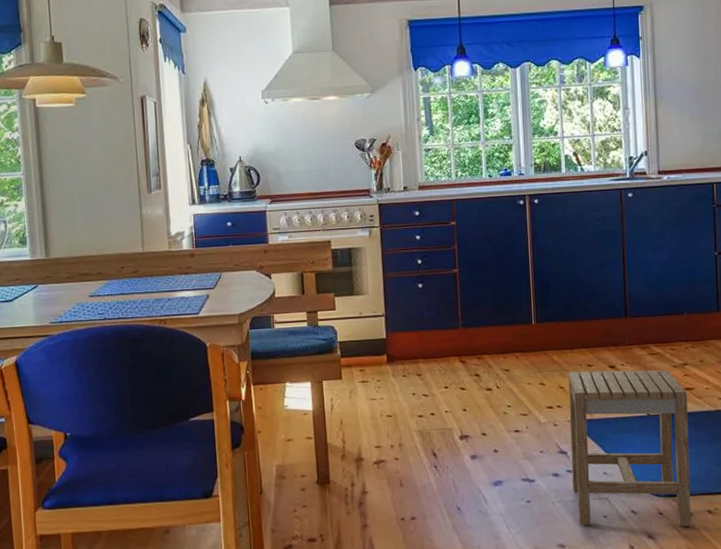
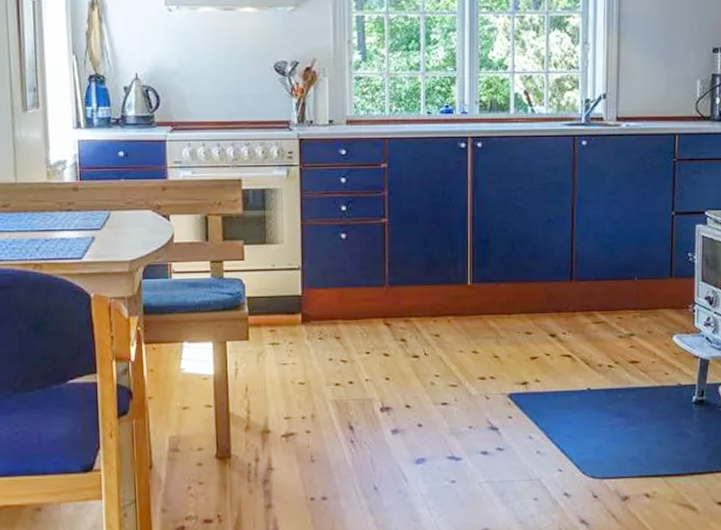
stool: present [568,370,691,527] -> none [502,338,631,511]

